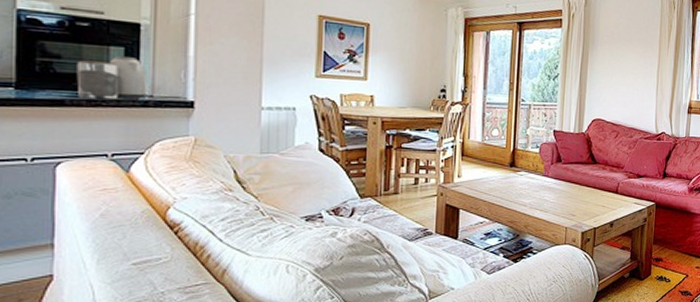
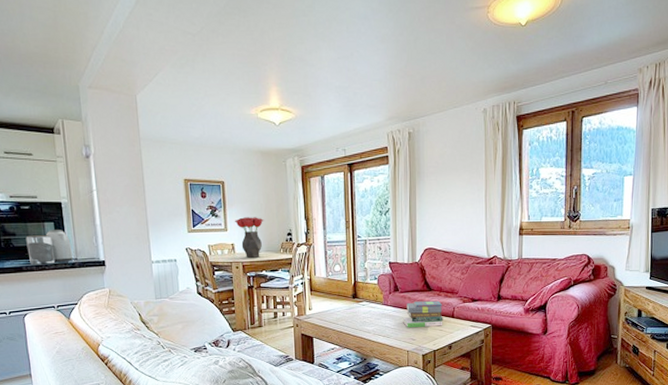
bouquet: none [377,66,414,115] -> present [234,217,264,259]
books: none [564,174,607,202] -> present [403,300,443,327]

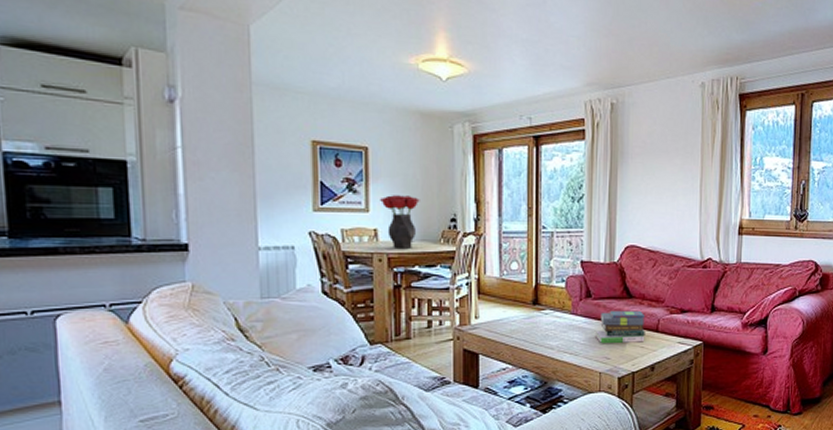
jar: present [26,235,56,264] -> none [67,204,112,245]
kettle: present [45,229,74,263] -> none [98,196,141,244]

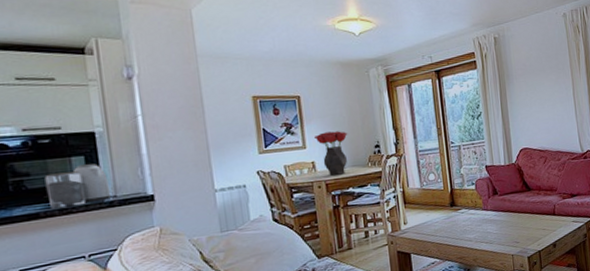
jar: none [67,204,112,245] -> present [44,171,87,209]
kettle: none [98,196,141,244] -> present [72,163,112,203]
books: present [596,310,646,343] -> none [505,199,546,231]

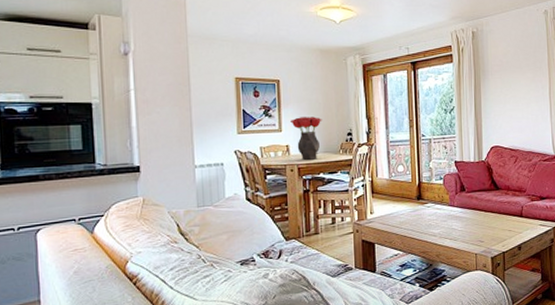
jar: present [44,171,87,209] -> none [46,139,80,172]
kettle: present [72,163,112,203] -> none [70,132,103,170]

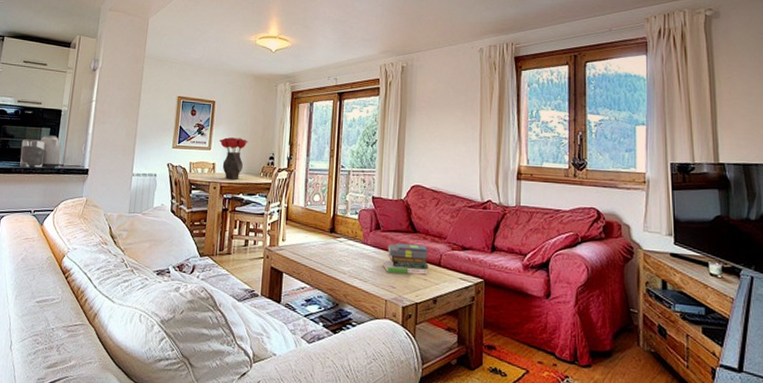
jar: none [46,139,80,172] -> present [19,139,45,168]
kettle: none [70,132,103,170] -> present [40,134,62,168]
books: none [470,199,512,229] -> present [383,243,429,275]

